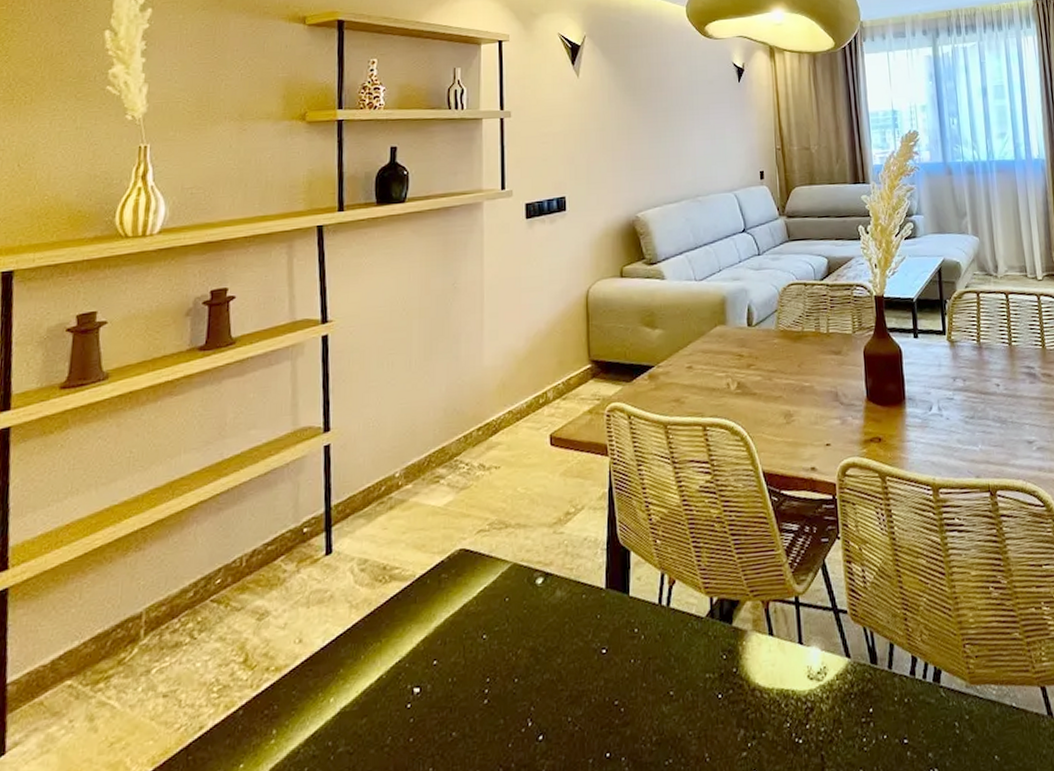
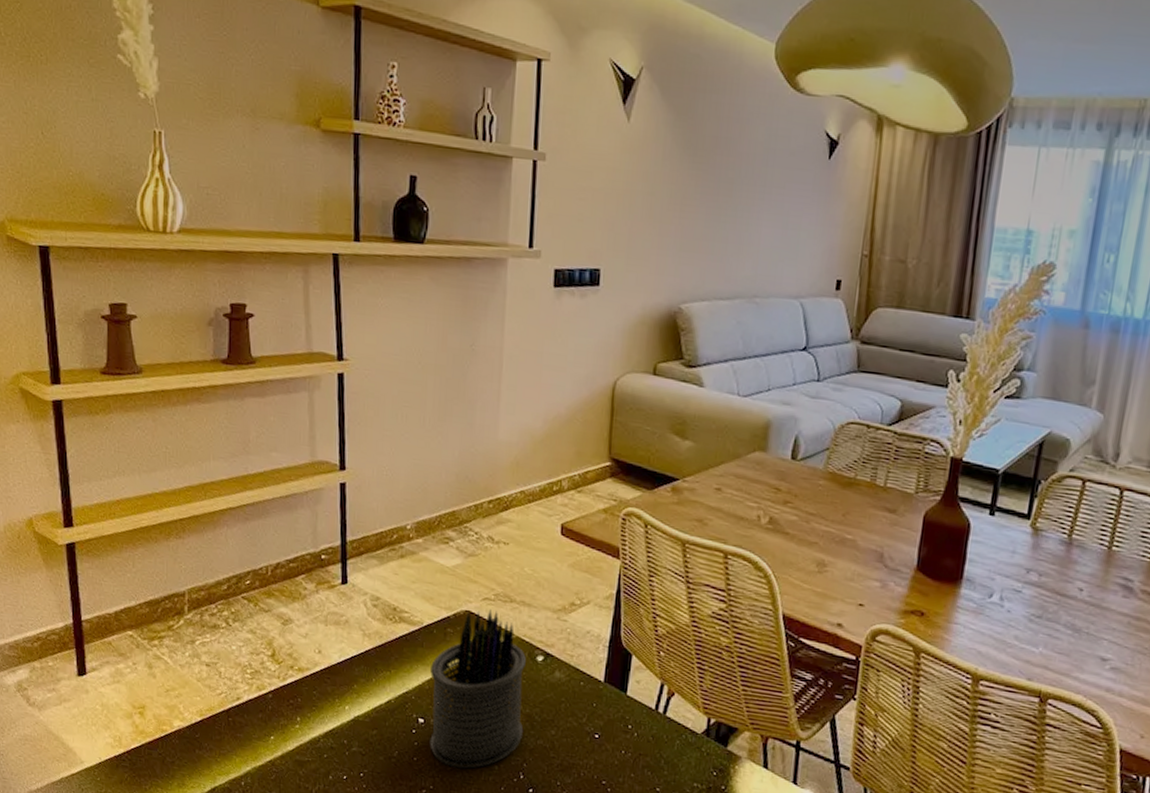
pen holder: none [425,541,529,737] -> present [430,609,526,769]

